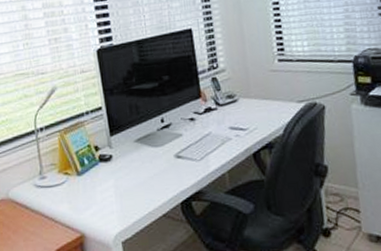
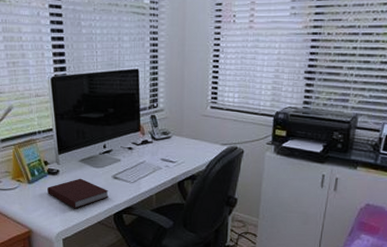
notebook: none [100,162,173,200] -> present [47,178,109,208]

